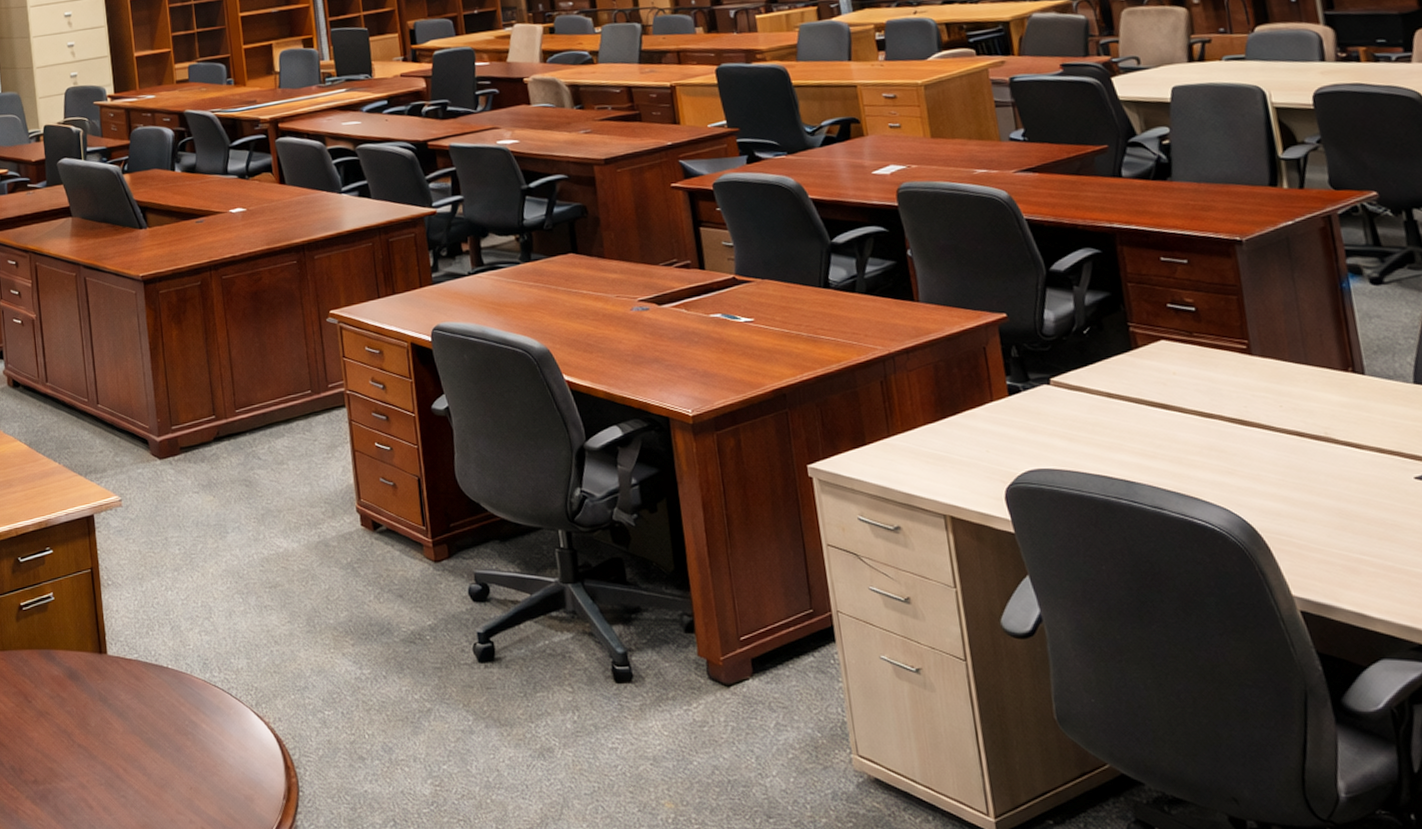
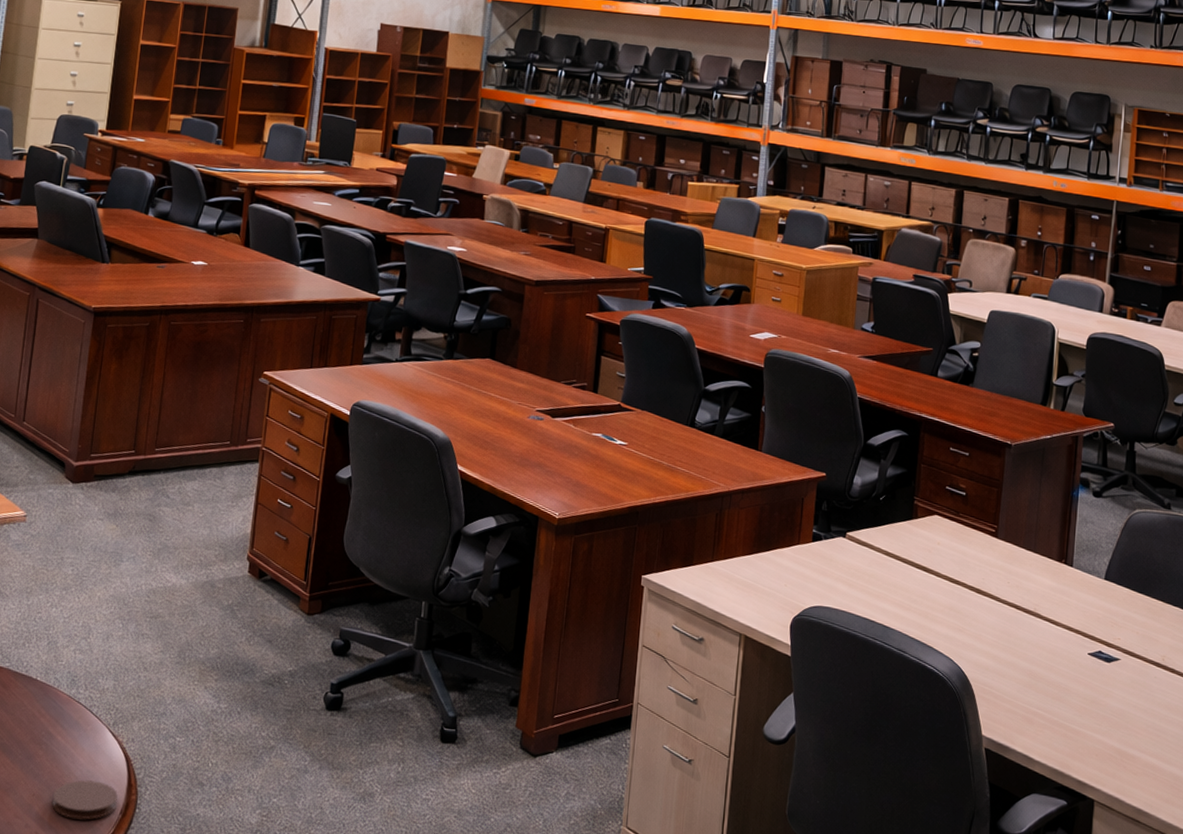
coaster: none [210,767,278,809] -> present [51,780,118,820]

